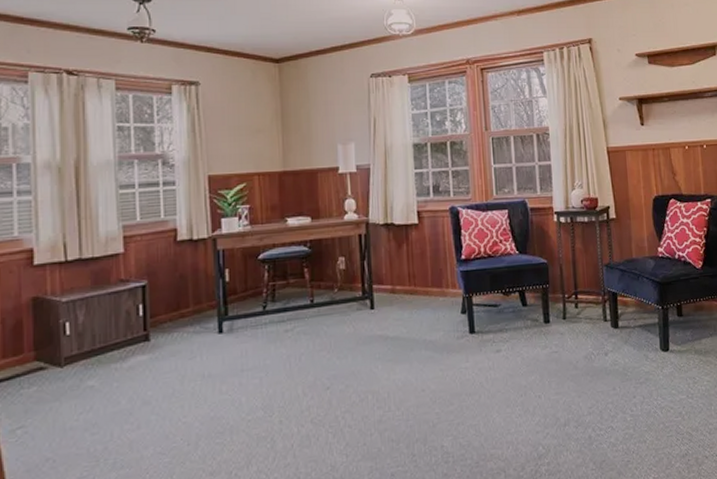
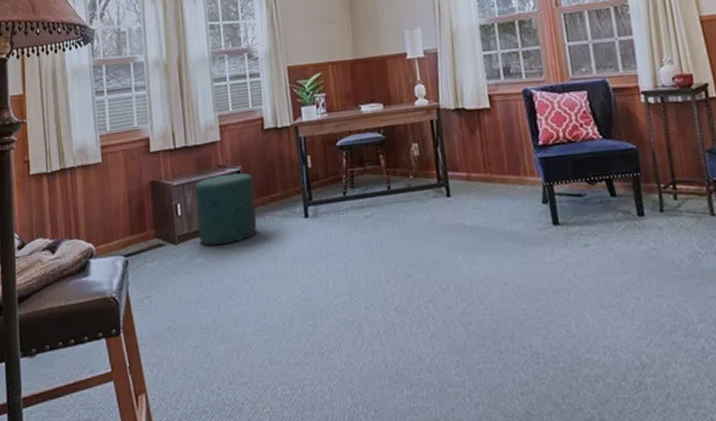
ottoman: none [89,287,163,367] -> present [195,173,257,246]

